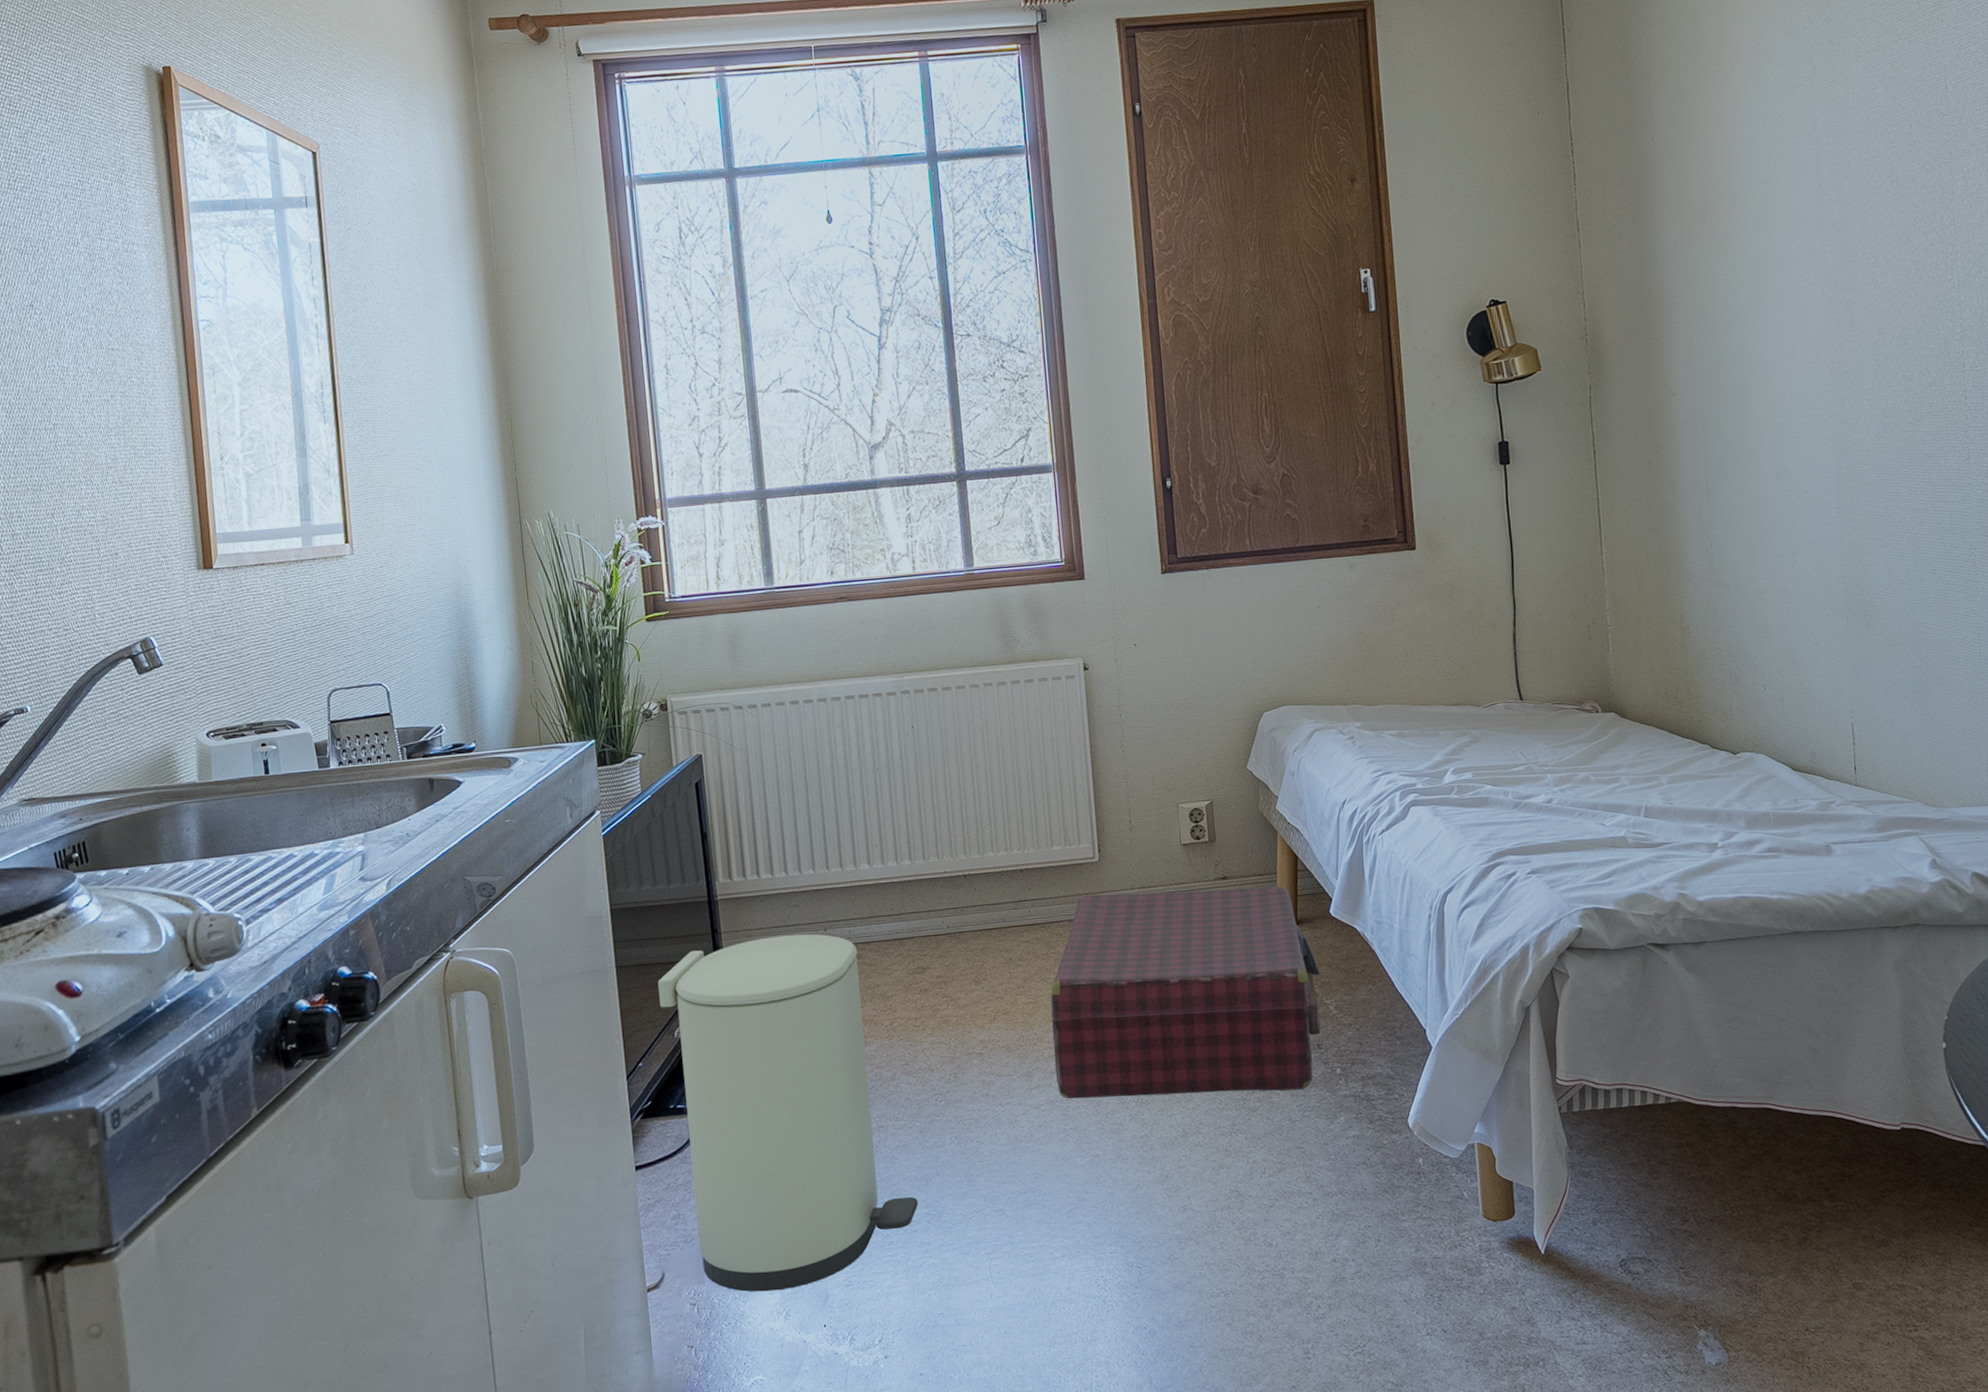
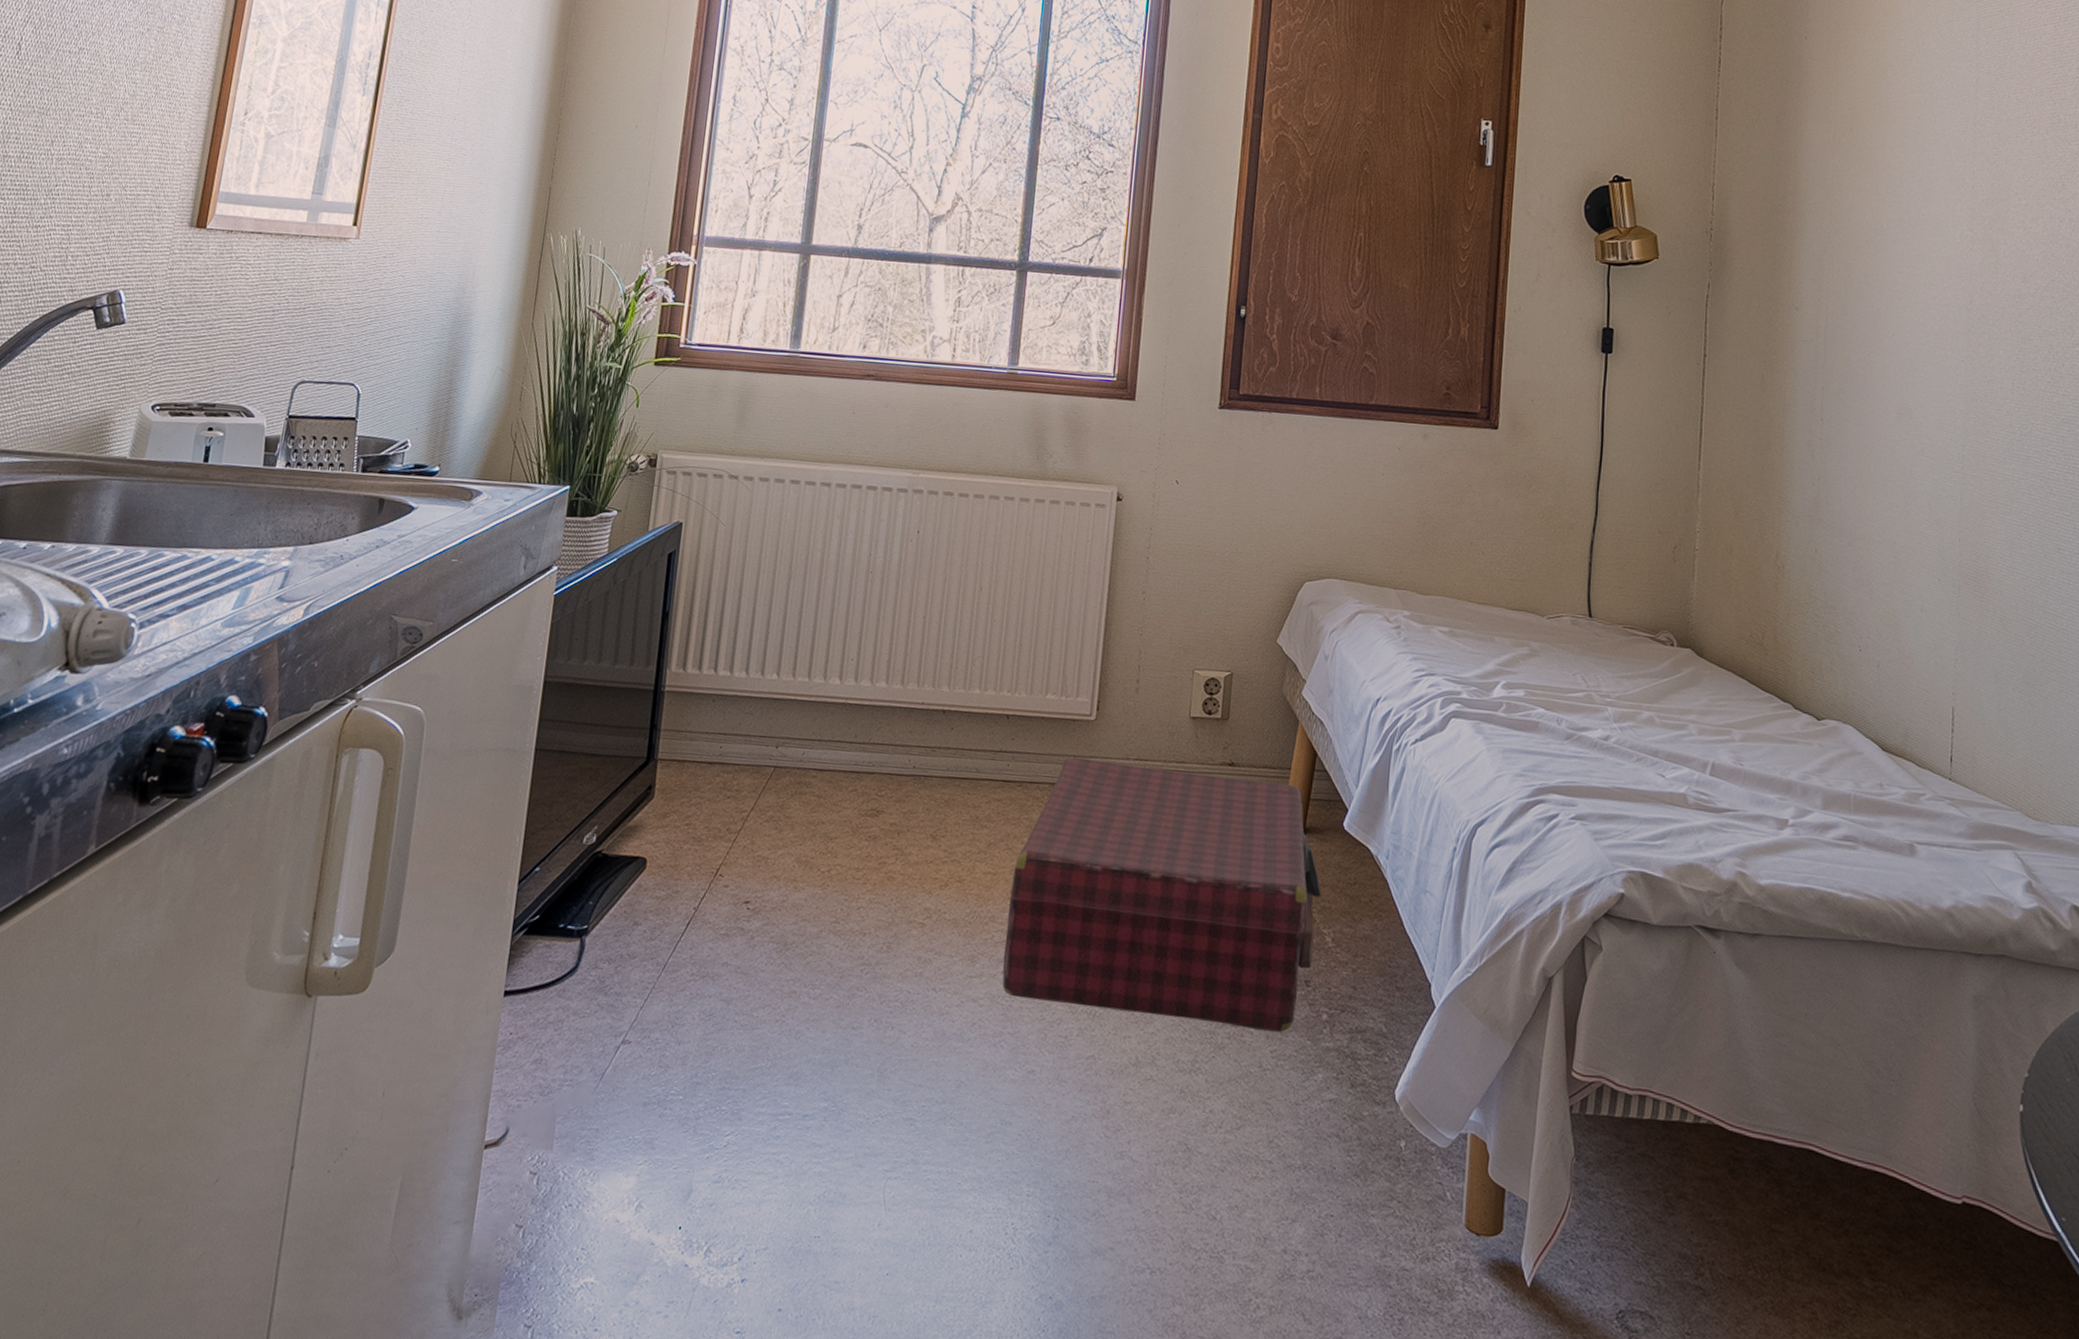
pedal bin: present [657,934,918,1292] -> none [554,744,818,1174]

